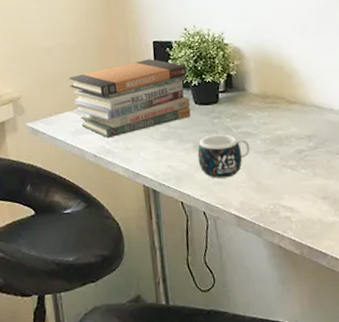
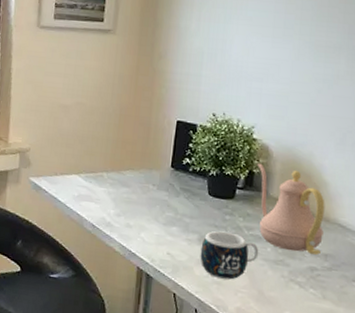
book stack: present [69,59,191,139] -> none [81,137,208,211]
teapot: none [233,65,304,140] -> present [258,163,325,255]

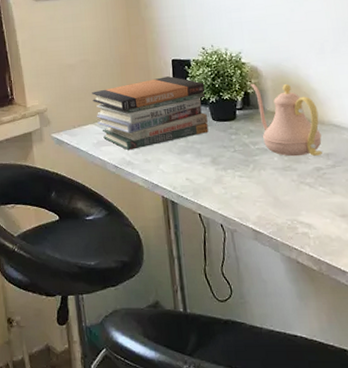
book stack: none [81,137,208,211] -> present [92,76,209,151]
mug: present [200,230,259,280] -> none [215,150,268,193]

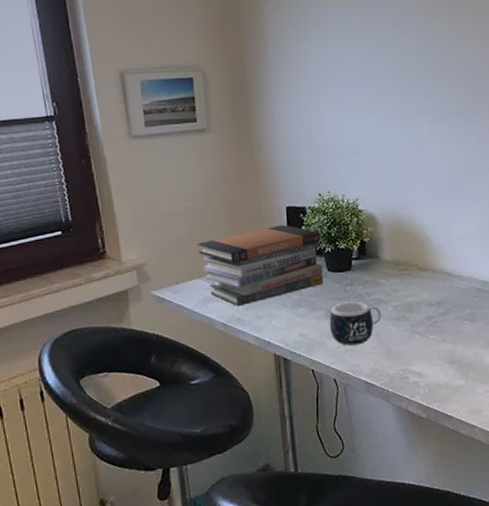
mug: none [215,150,268,193] -> present [329,301,382,346]
teapot: present [251,83,322,157] -> none [367,231,434,306]

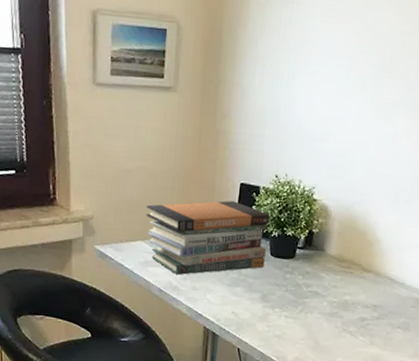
mug: present [329,301,382,346] -> none [262,289,316,333]

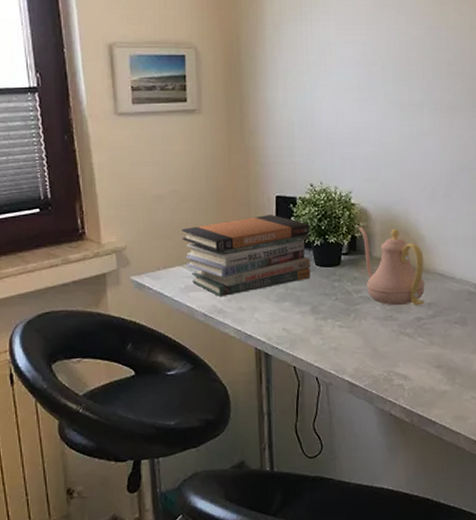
teapot: none [317,223,377,306] -> present [359,226,425,306]

